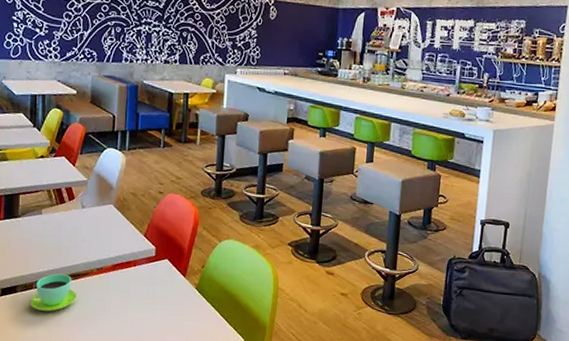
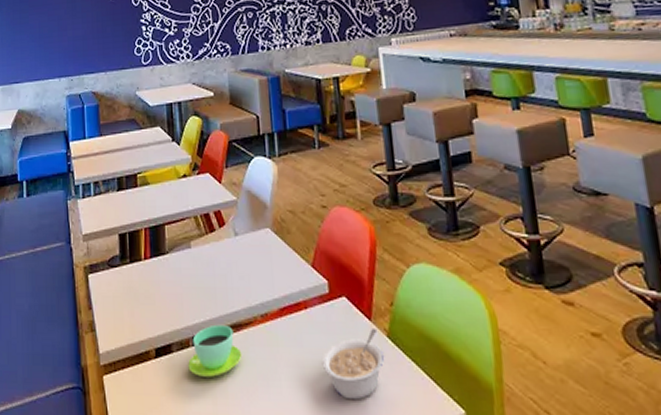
legume: none [142,283,192,331] -> present [322,329,385,400]

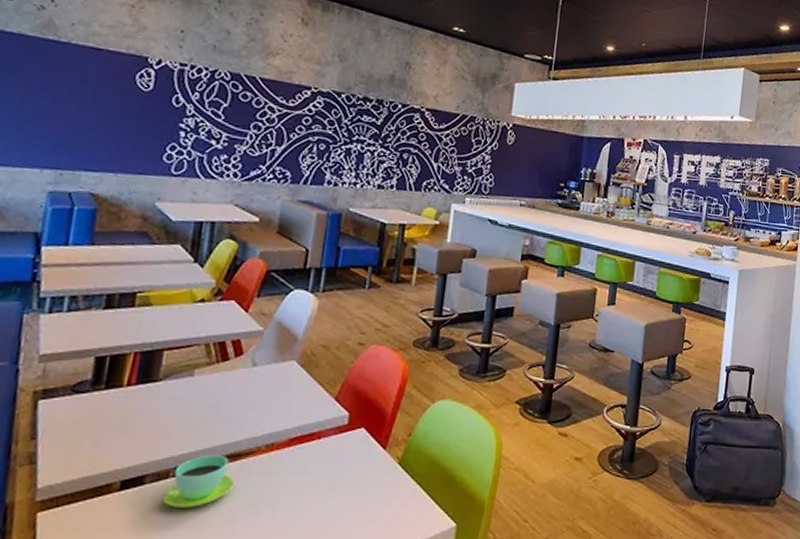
legume: present [322,329,385,400] -> none [324,457,392,521]

